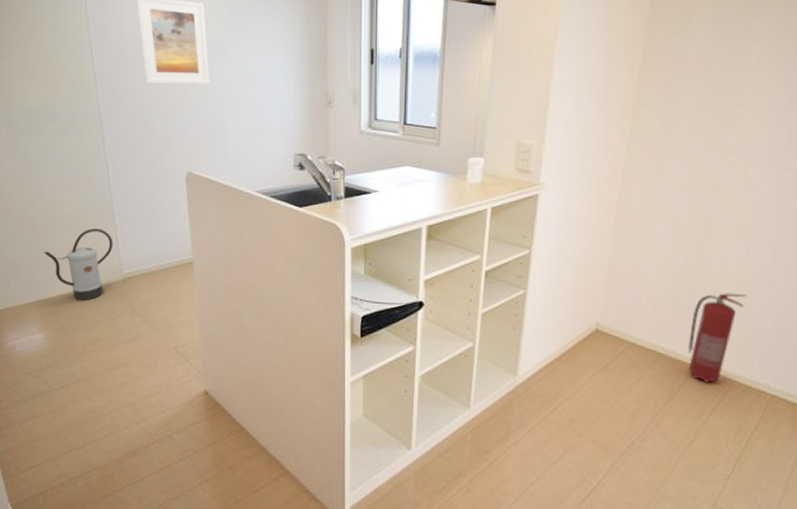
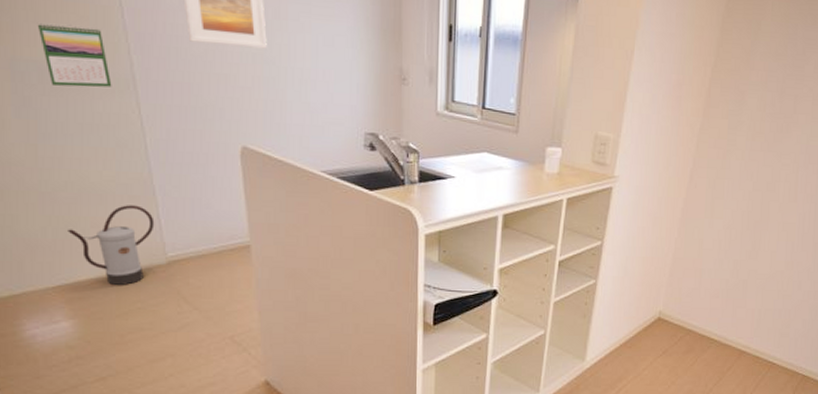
calendar: none [28,78,83,129] -> present [37,22,112,87]
fire extinguisher: present [687,293,746,383] -> none [736,285,789,365]

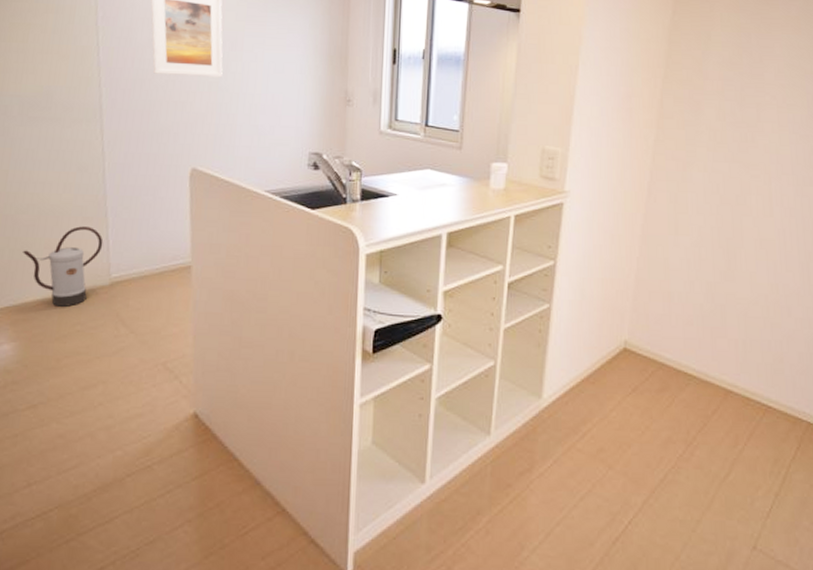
calendar: present [37,22,112,87] -> none [25,62,81,117]

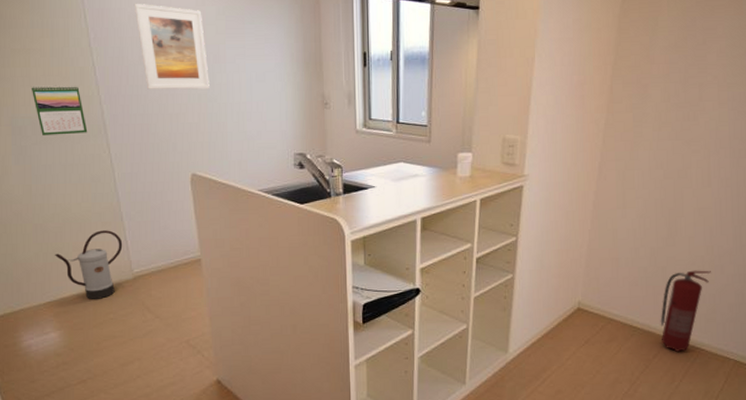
calendar: none [25,62,81,117] -> present [31,85,88,135]
fire extinguisher: none [719,311,777,408] -> present [660,270,711,352]

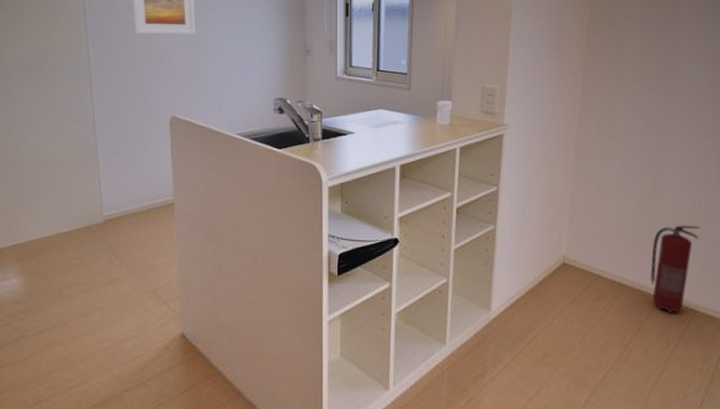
calendar: present [31,85,88,135] -> none [21,29,73,76]
watering can: present [55,230,123,299] -> none [26,171,96,243]

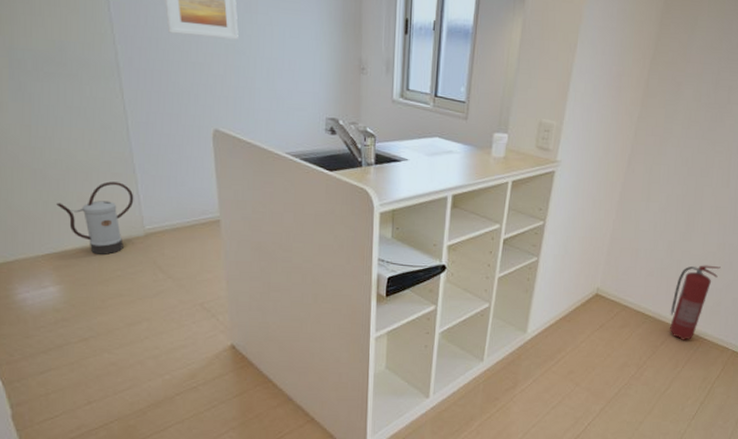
watering can: none [26,171,96,243] -> present [56,181,134,255]

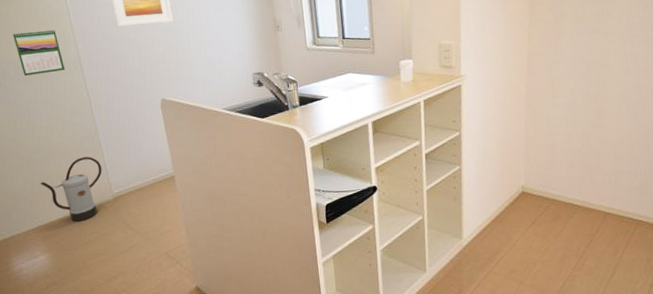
calendar: none [33,15,99,74] -> present [12,29,65,76]
fire extinguisher: present [670,265,721,340] -> none [598,148,639,225]

